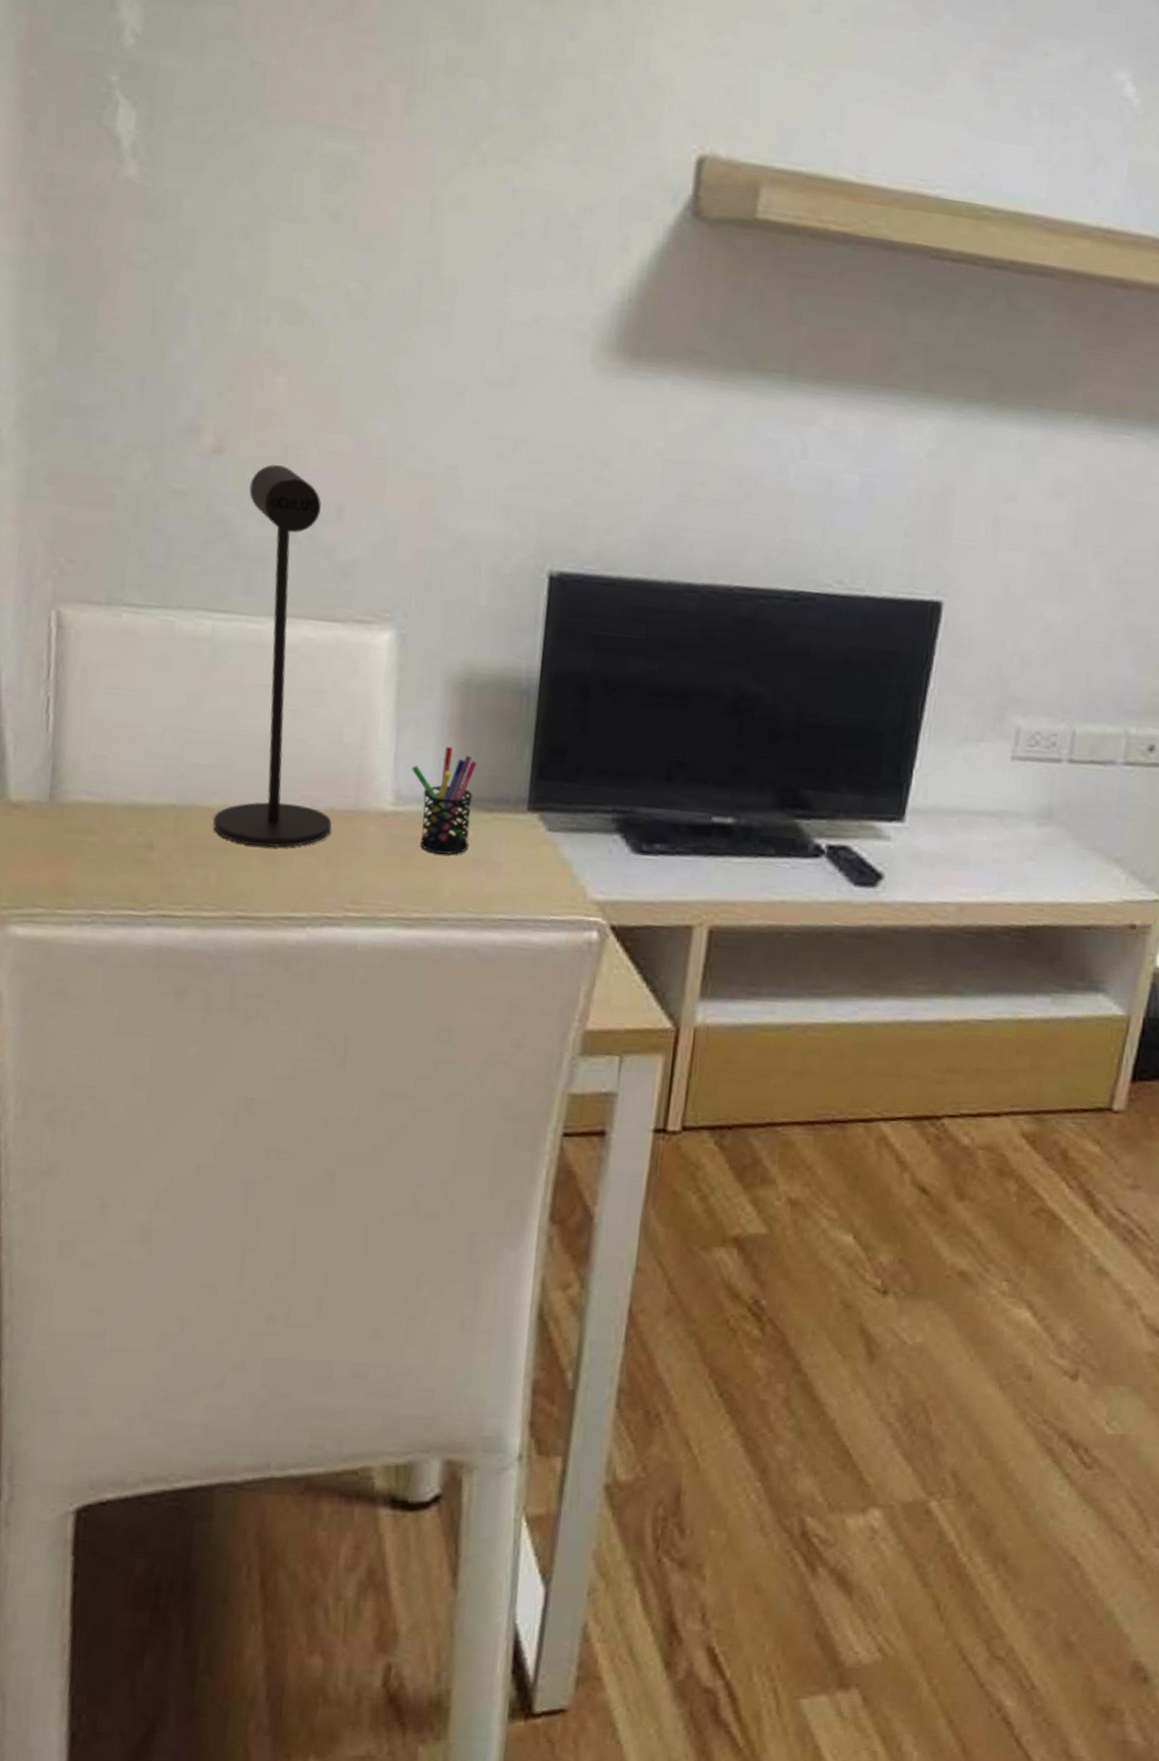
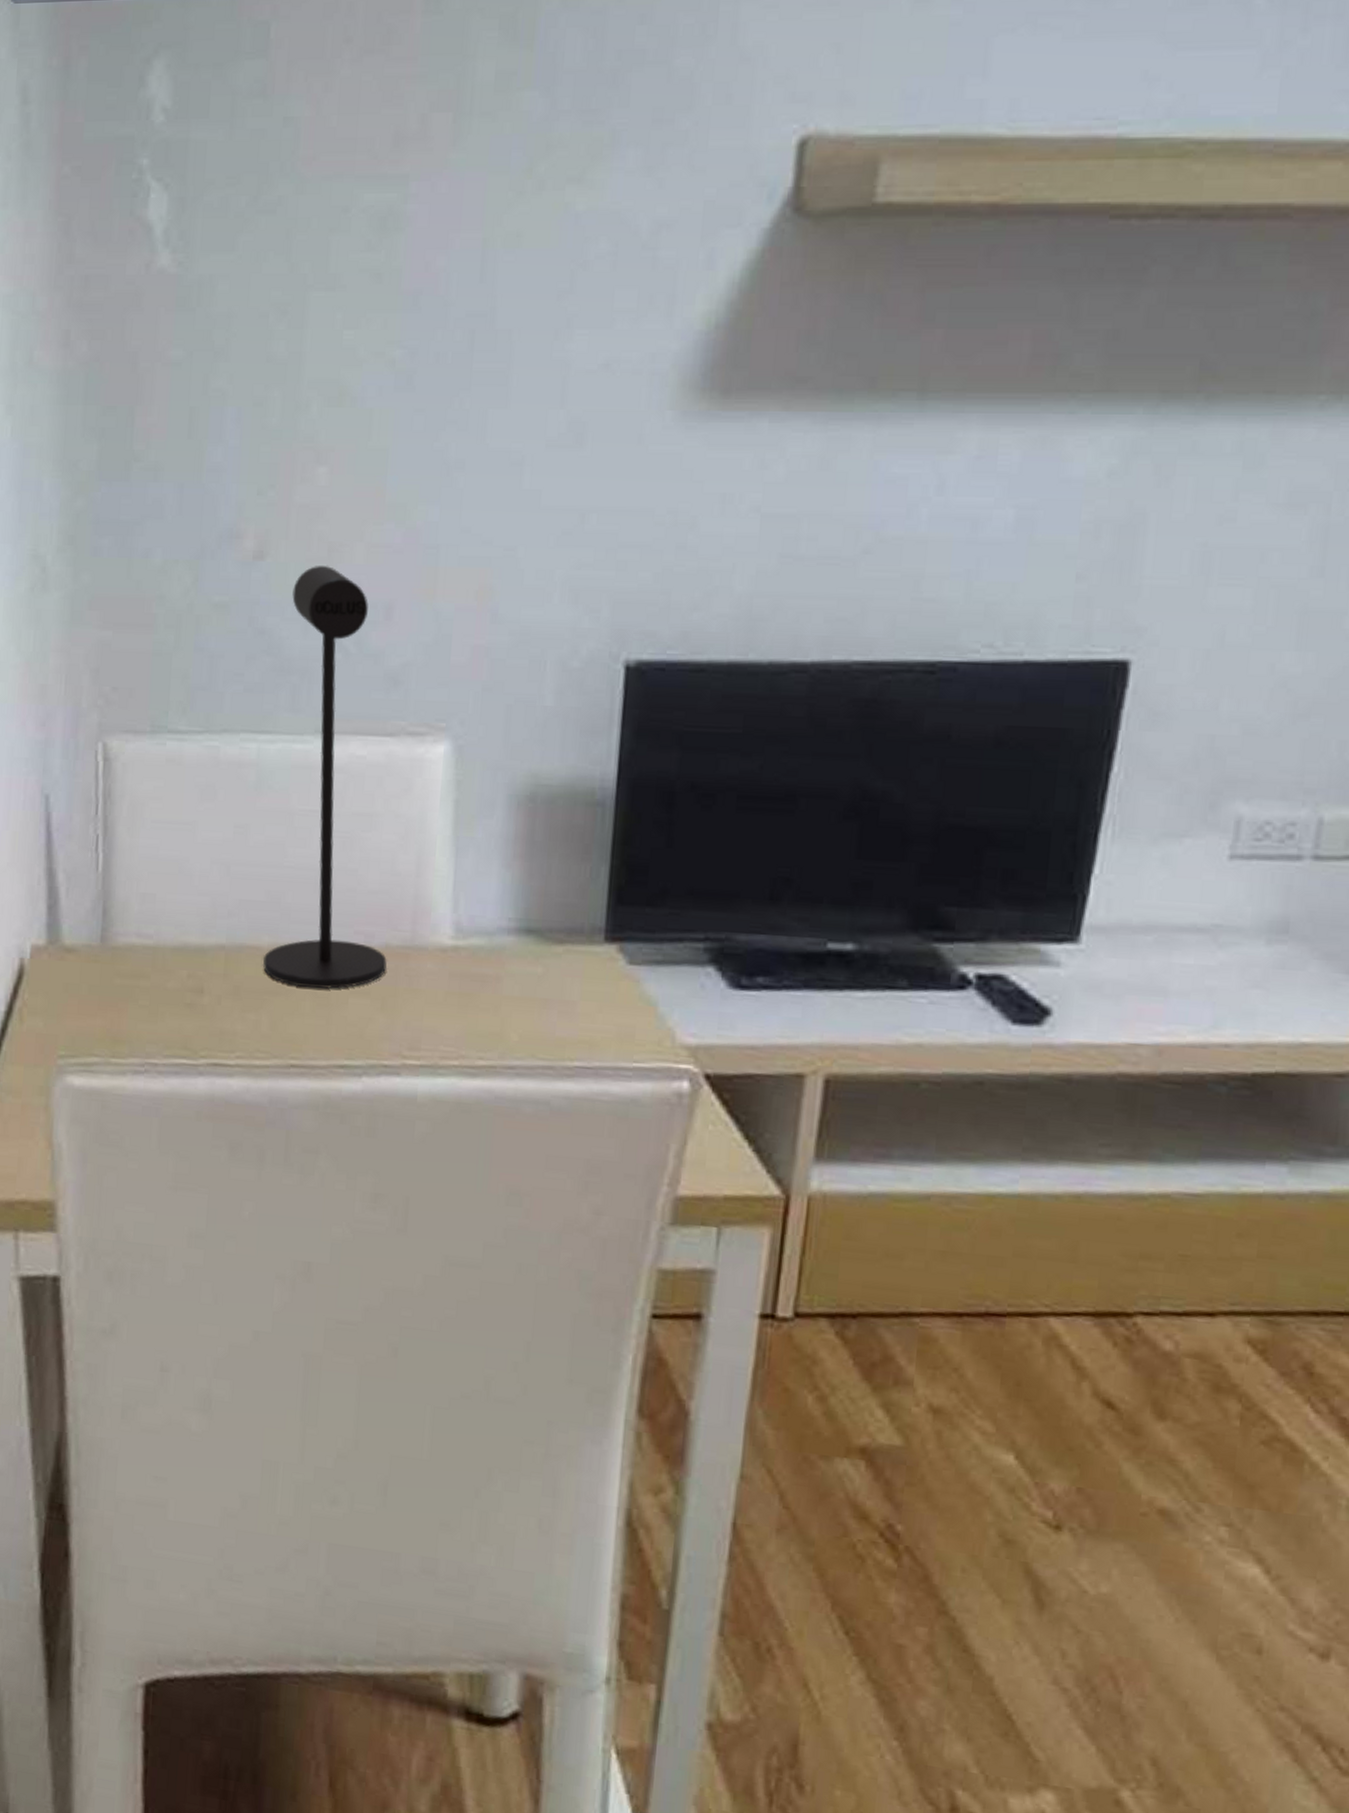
pen holder: present [412,746,477,855] -> none [472,870,546,994]

